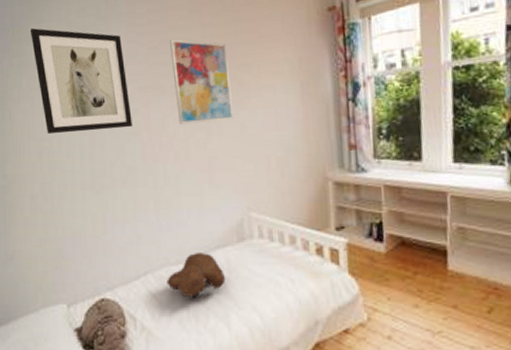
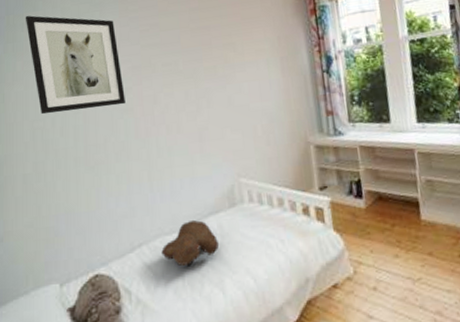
wall art: present [170,39,234,125] -> none [160,22,221,100]

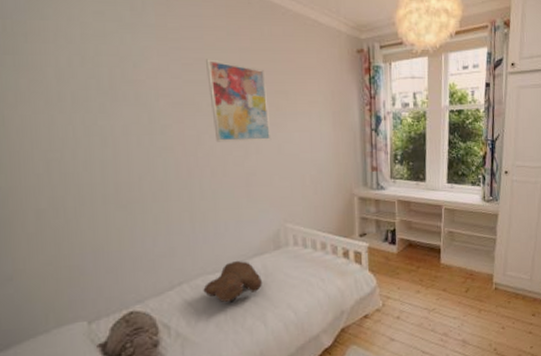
wall art: present [25,15,125,115] -> none [29,23,164,145]
wall art: none [160,22,221,100] -> present [206,59,271,142]

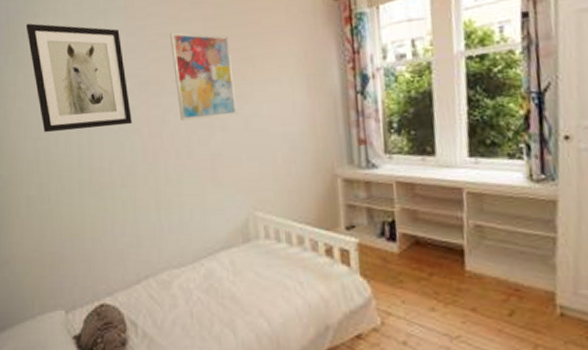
wall art: none [29,23,164,145] -> present [25,23,132,133]
teddy bear: present [203,260,262,303] -> none [169,253,230,303]

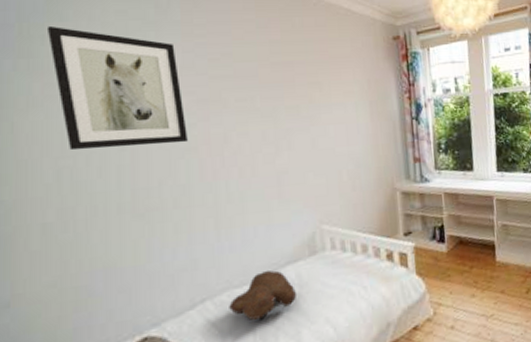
teddy bear: none [169,253,230,303] -> present [229,270,296,321]
wall art: present [170,32,237,121] -> none [234,53,304,140]

